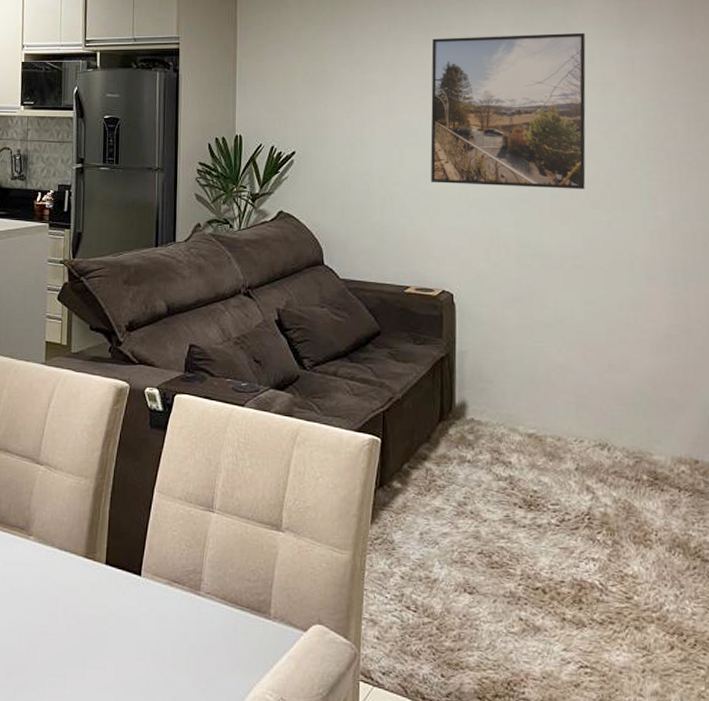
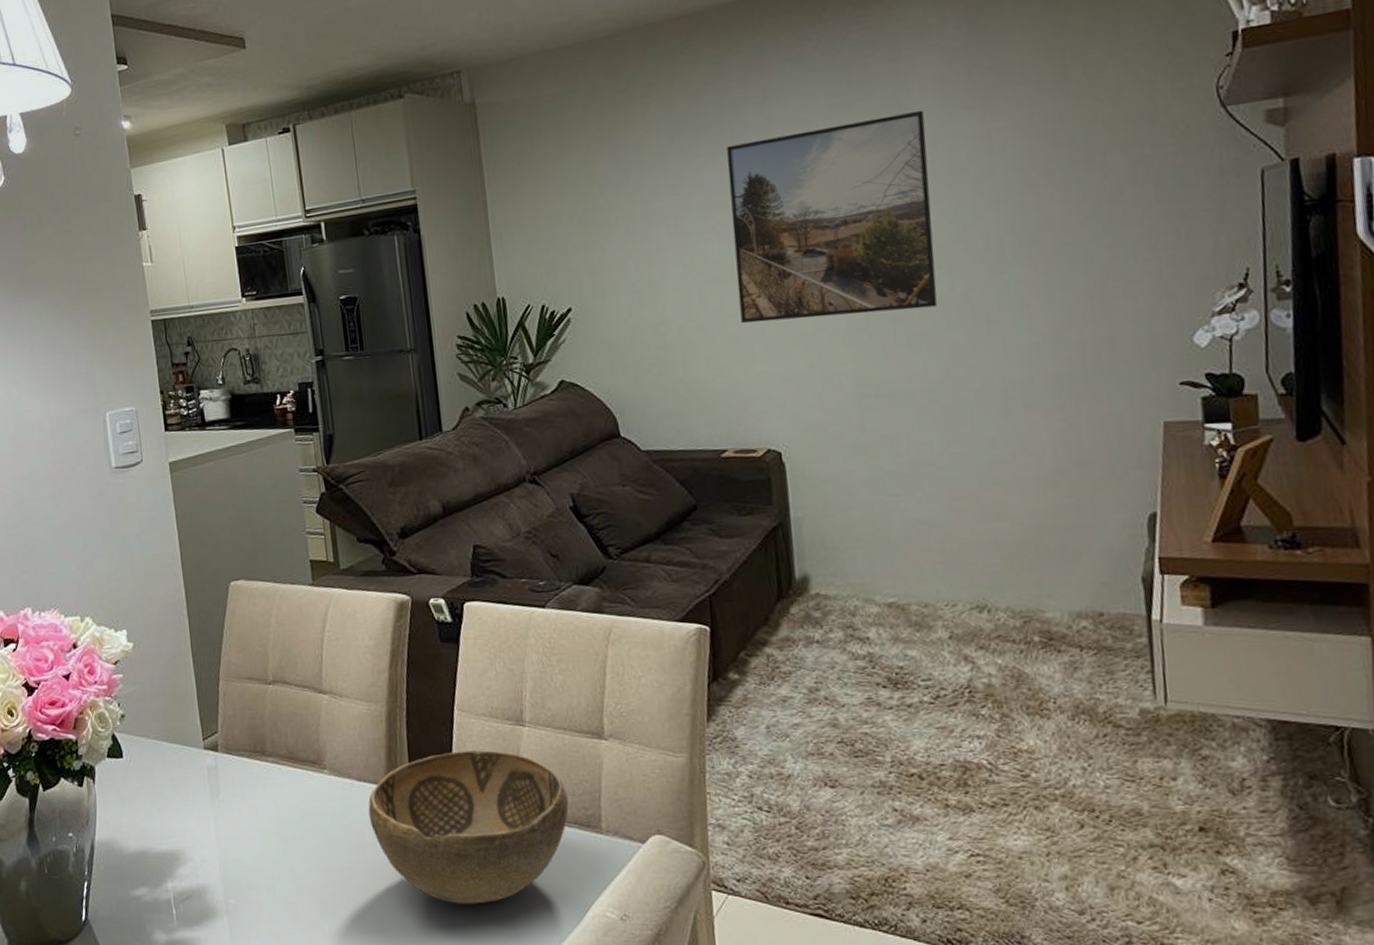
decorative bowl: none [64,530,244,678] -> present [368,750,569,904]

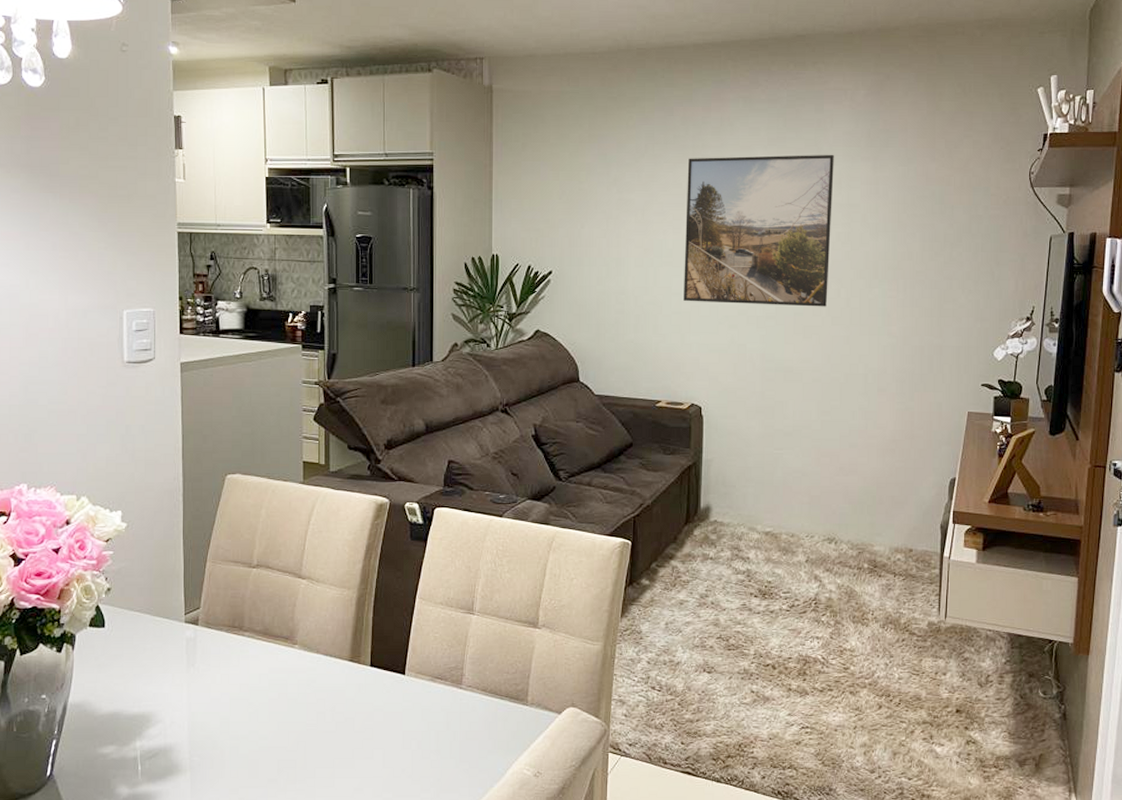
decorative bowl: present [368,750,569,904] -> none [331,633,503,763]

